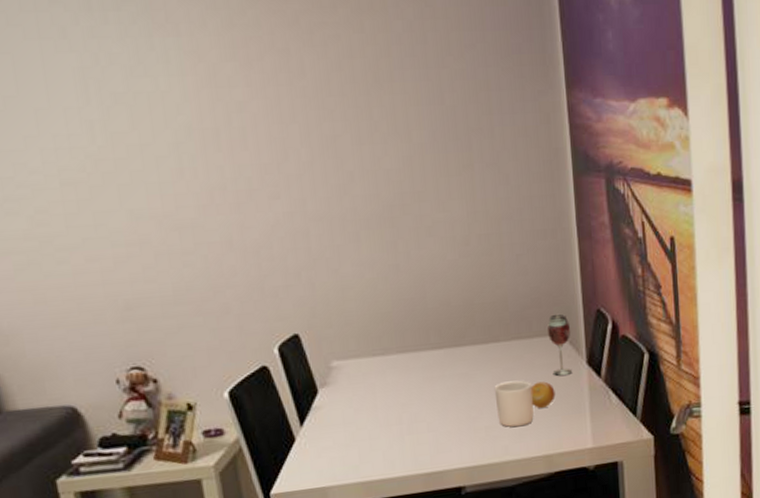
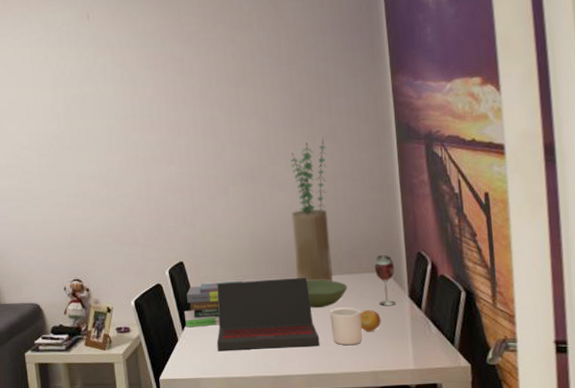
books: none [303,356,383,423] -> present [185,281,243,328]
laptop: none [347,346,483,449] -> present [216,277,320,351]
vase: none [443,168,499,351] -> present [291,138,334,282]
bowl: none [465,348,515,384] -> present [306,279,347,308]

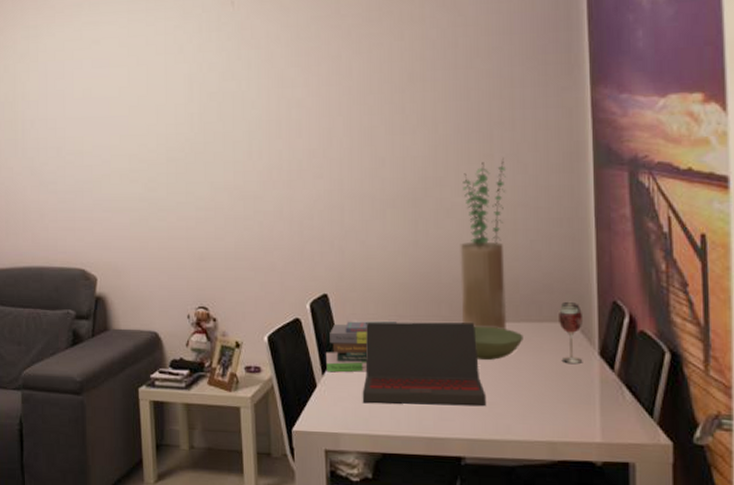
mug: present [329,307,363,346] -> none [500,362,540,408]
fruit: present [360,309,381,332] -> none [537,366,563,394]

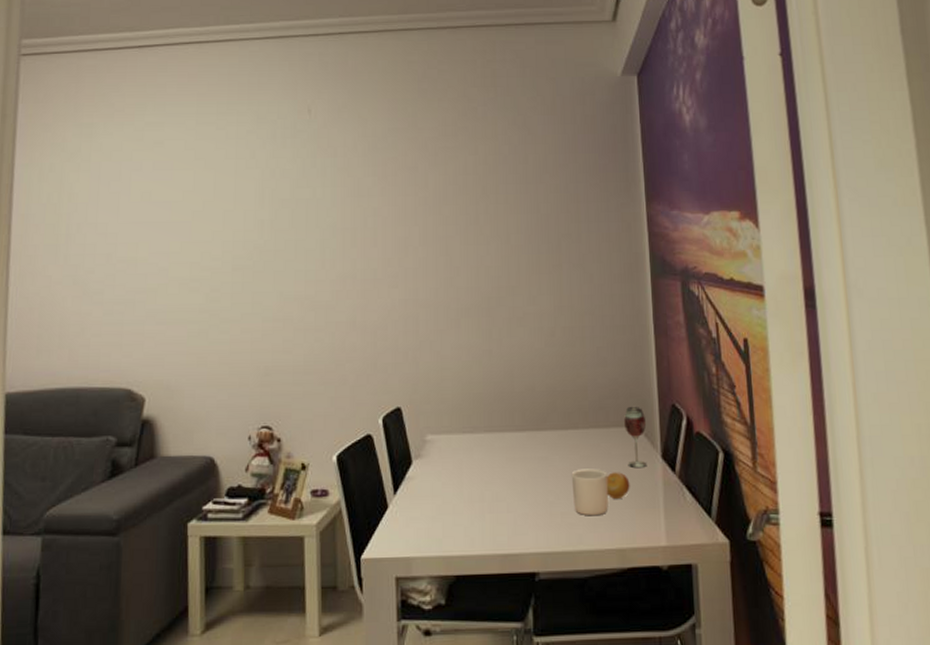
books: present [326,321,398,373] -> none [399,433,472,491]
laptop: present [362,321,487,405] -> none [435,430,559,521]
vase: present [460,157,507,330] -> none [532,268,577,437]
bowl: present [474,326,523,360] -> none [546,434,593,468]
mug: none [500,362,540,408] -> present [571,469,609,516]
fruit: none [537,366,563,394] -> present [606,472,630,500]

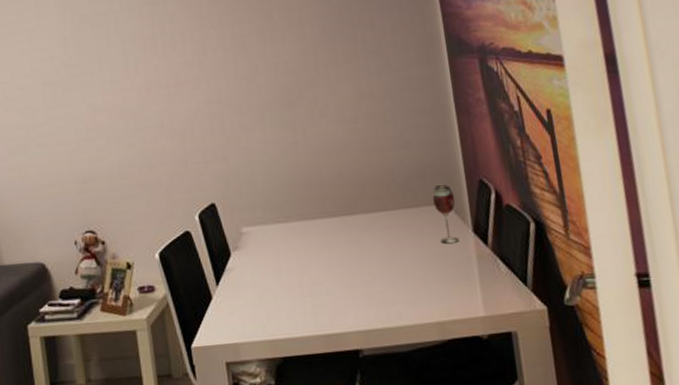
mug: present [571,469,609,516] -> none [385,247,425,293]
fruit: present [606,472,630,500] -> none [420,249,445,276]

